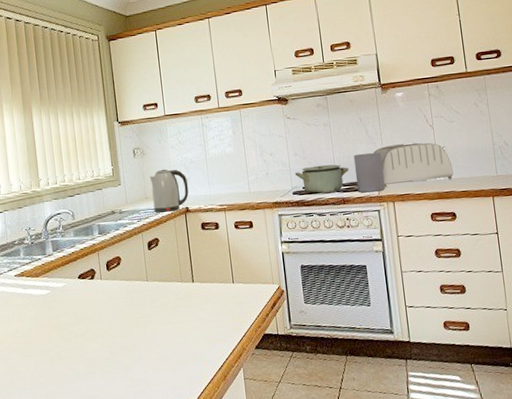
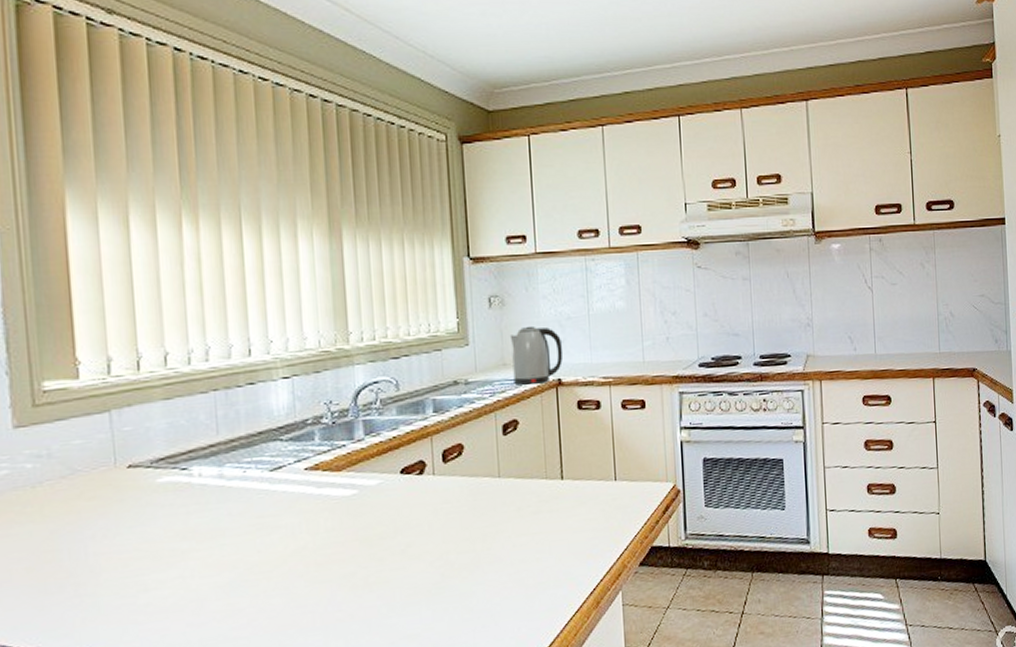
cooking pot: present [295,164,349,194] -> none [703,329,770,368]
canister: present [353,152,386,193] -> none [776,317,813,369]
toaster: present [373,142,454,188] -> none [800,307,892,363]

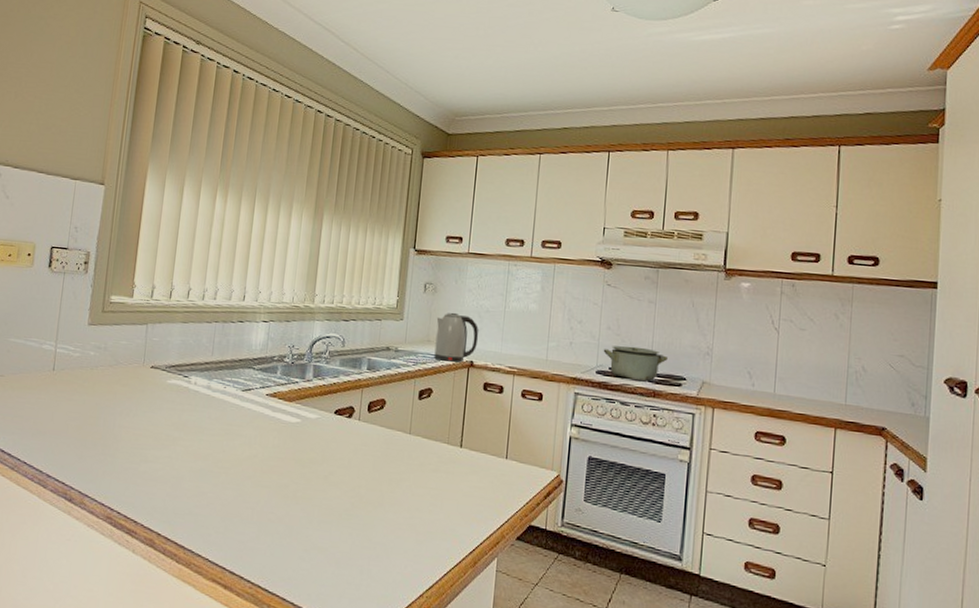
cooking pot: none [703,329,770,368] -> present [603,346,668,381]

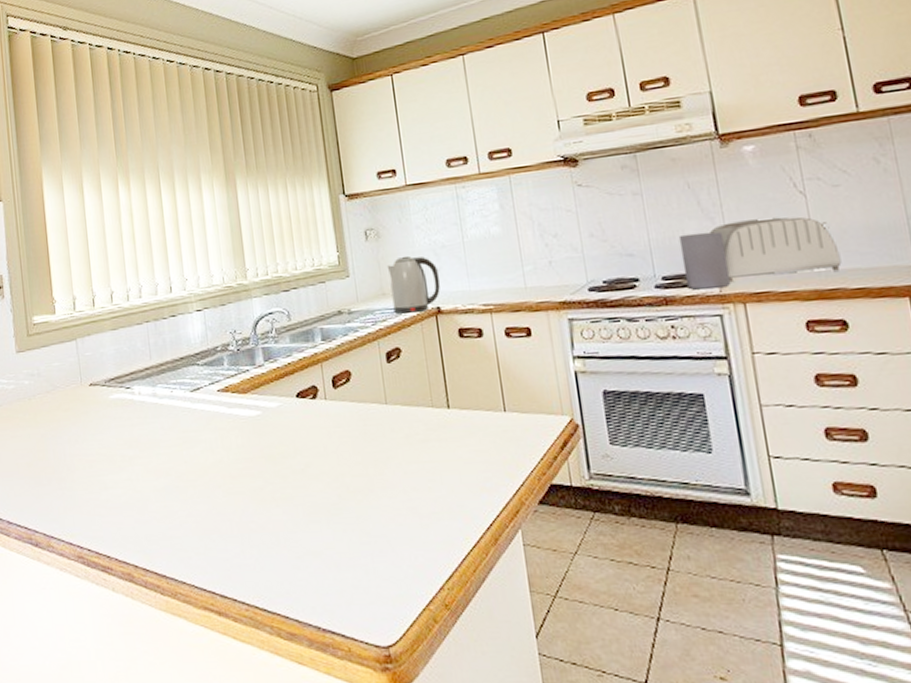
cooking pot: present [603,346,668,381] -> none [590,249,673,291]
canister: none [672,343,710,393] -> present [678,232,732,290]
toaster: none [701,341,793,397] -> present [710,216,842,283]

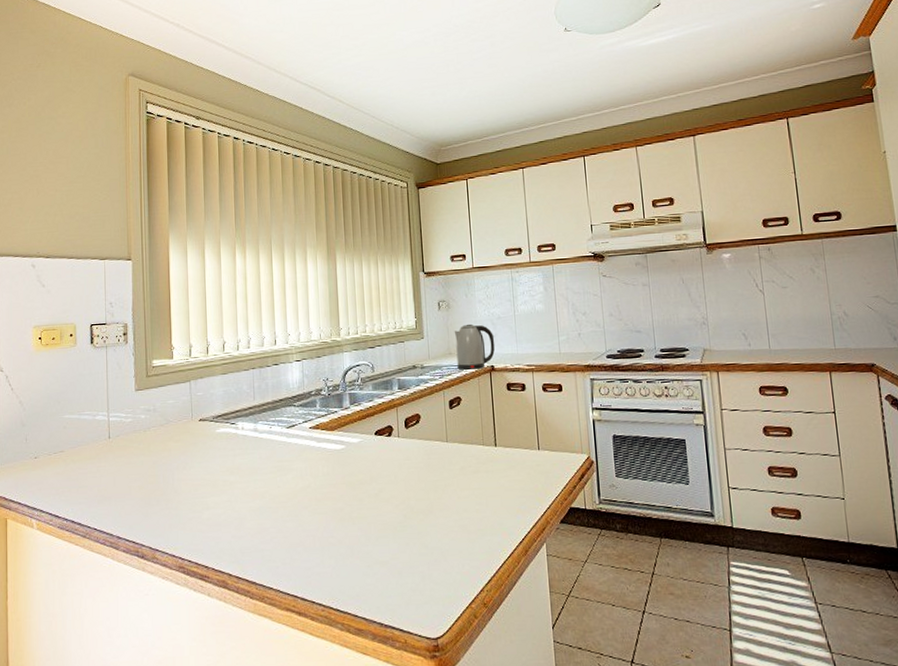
canister: present [678,232,732,290] -> none [674,316,709,361]
toaster: present [710,216,842,283] -> none [696,308,786,356]

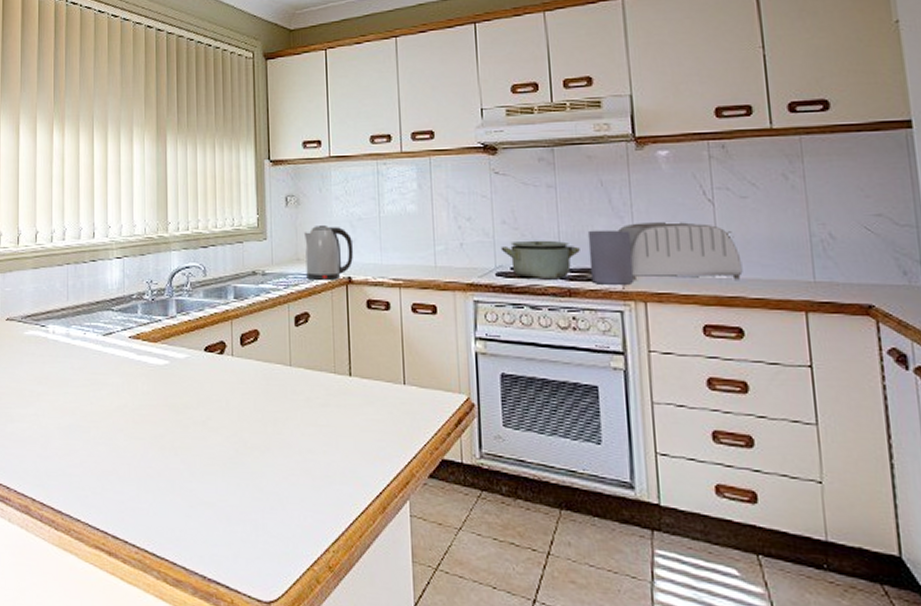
cooking pot: none [609,327,669,359] -> present [500,240,580,280]
canister: none [674,316,709,361] -> present [587,229,635,286]
toaster: none [696,308,786,356] -> present [618,222,743,281]

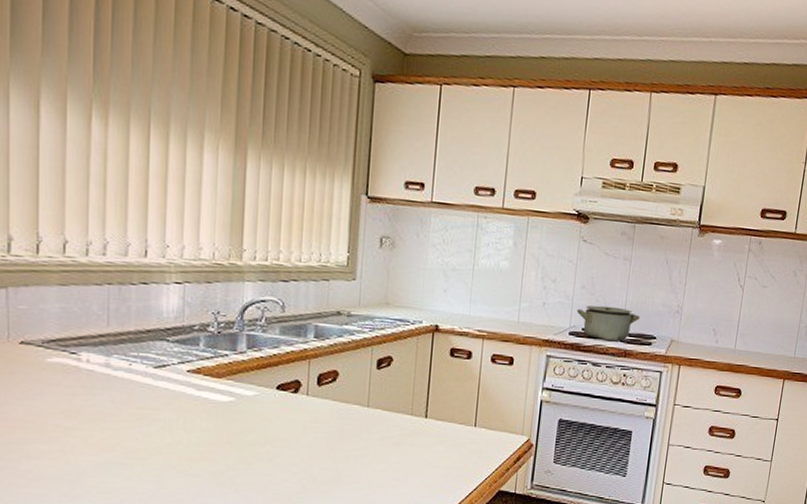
kettle: present [303,224,354,280] -> none [394,270,445,327]
canister: present [587,229,635,286] -> none [643,301,680,351]
toaster: present [618,222,743,281] -> none [671,299,752,352]

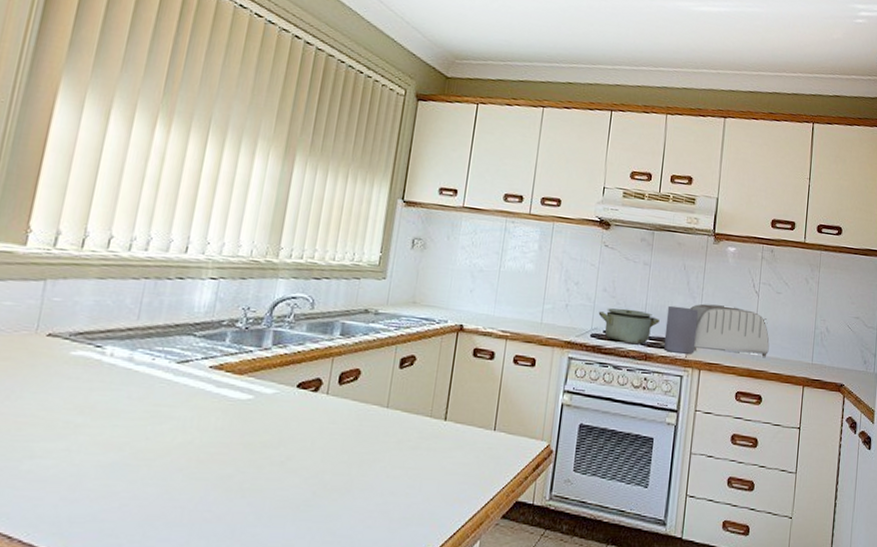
canister: none [643,301,680,351] -> present [663,305,699,355]
toaster: none [671,299,752,352] -> present [690,303,770,357]

